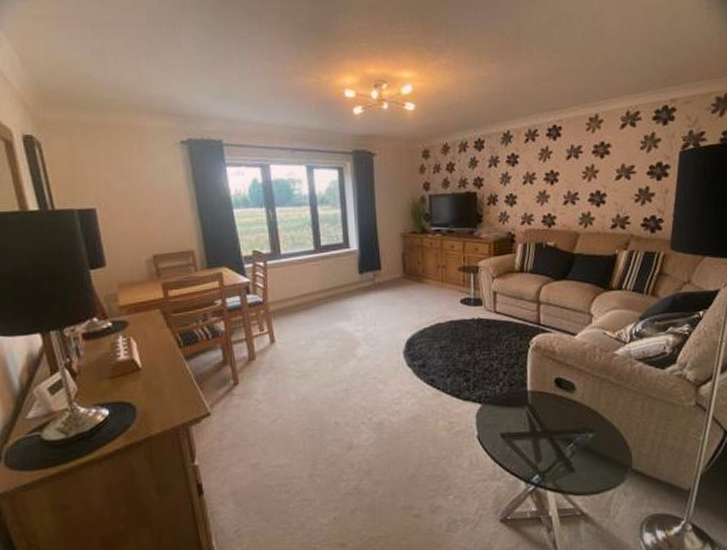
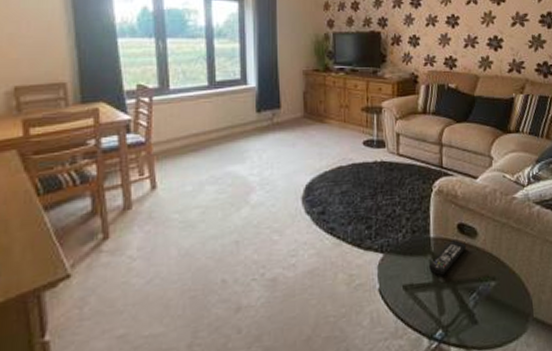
remote control: none [526,393,565,427] -> present [429,240,467,276]

